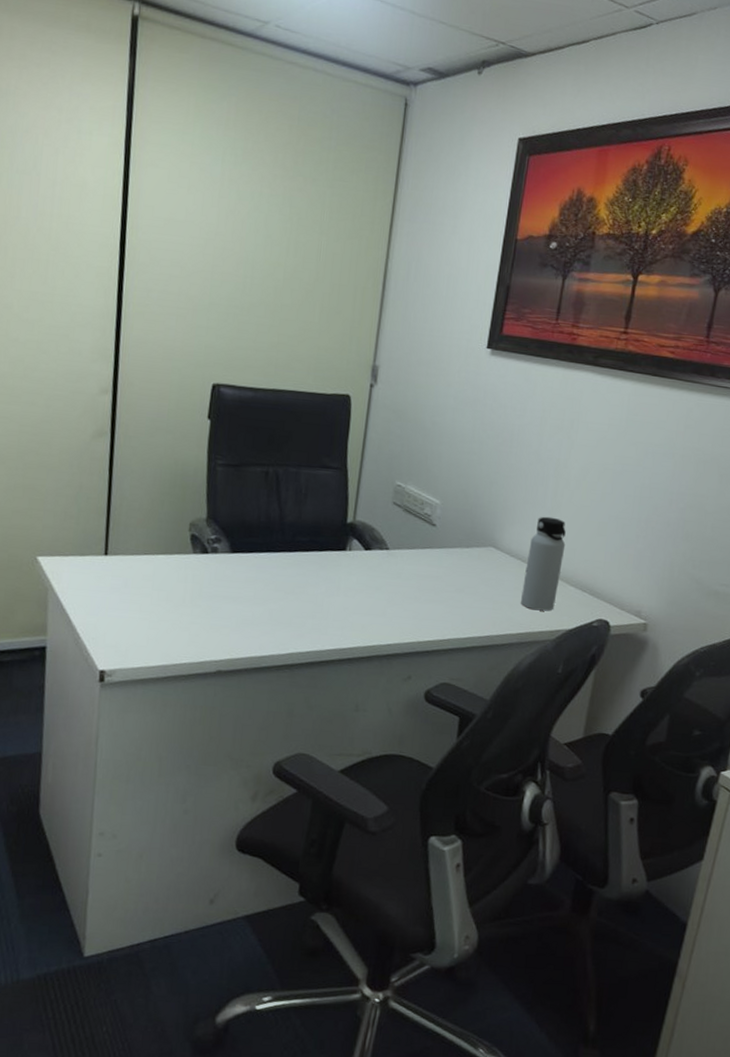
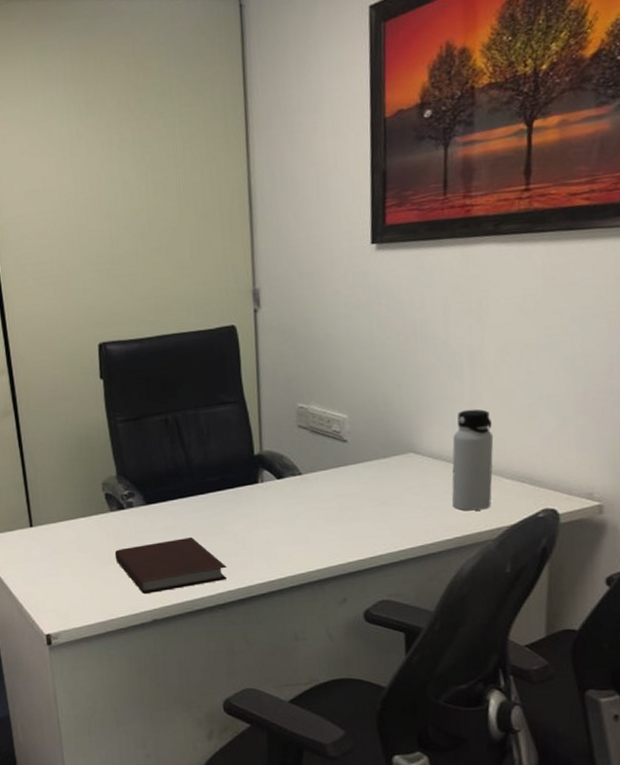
notebook: none [189,592,301,644] -> present [114,536,228,594]

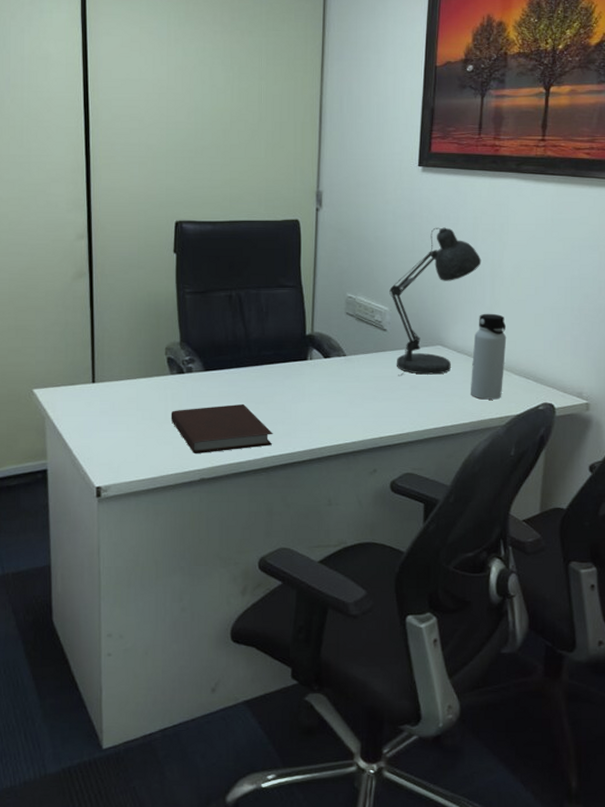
desk lamp: none [347,313,457,492] -> present [389,227,482,376]

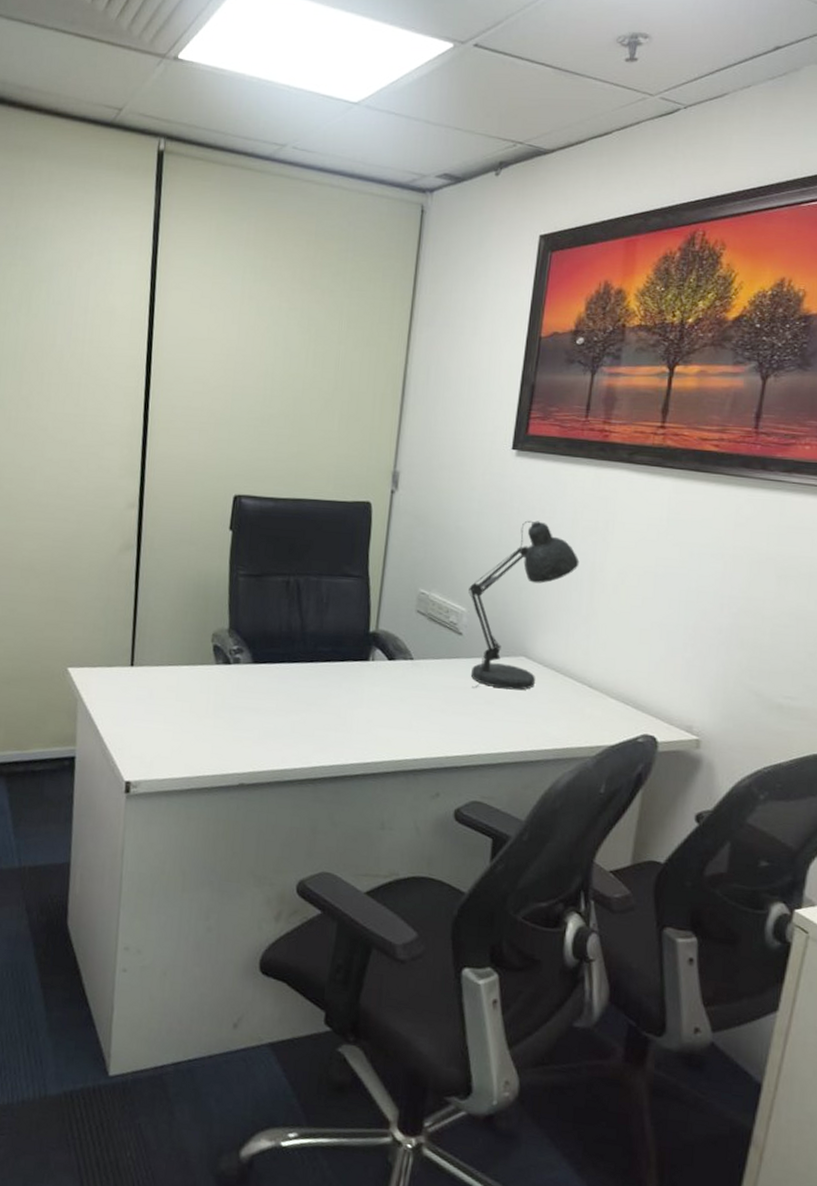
notebook: present [171,403,273,453] -> none [212,703,324,756]
water bottle: present [470,313,507,400] -> none [555,623,604,726]

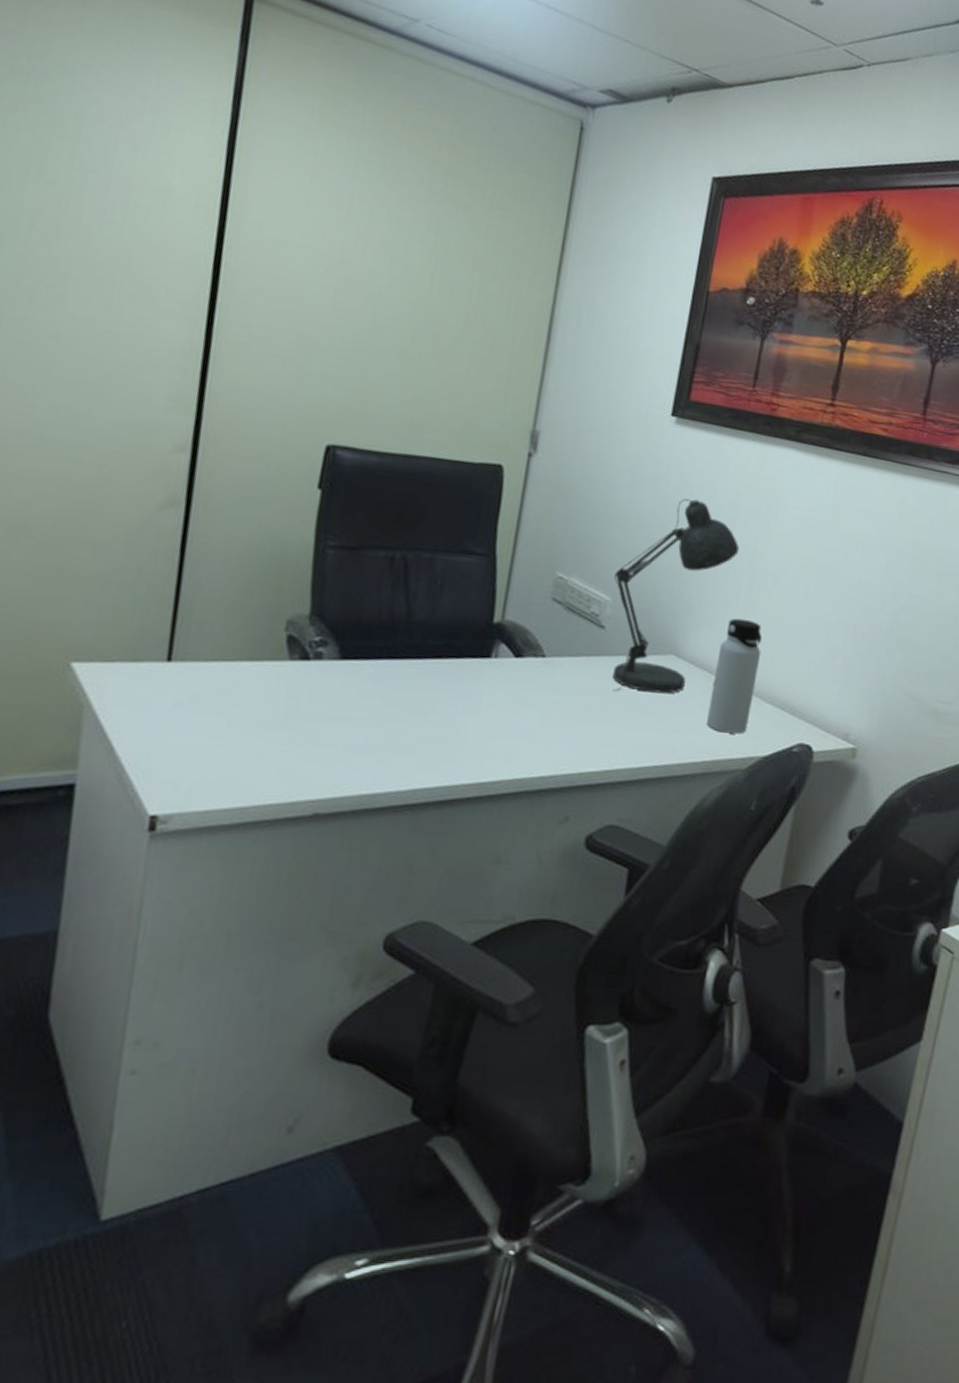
water bottle: none [555,623,604,726] -> present [706,618,762,734]

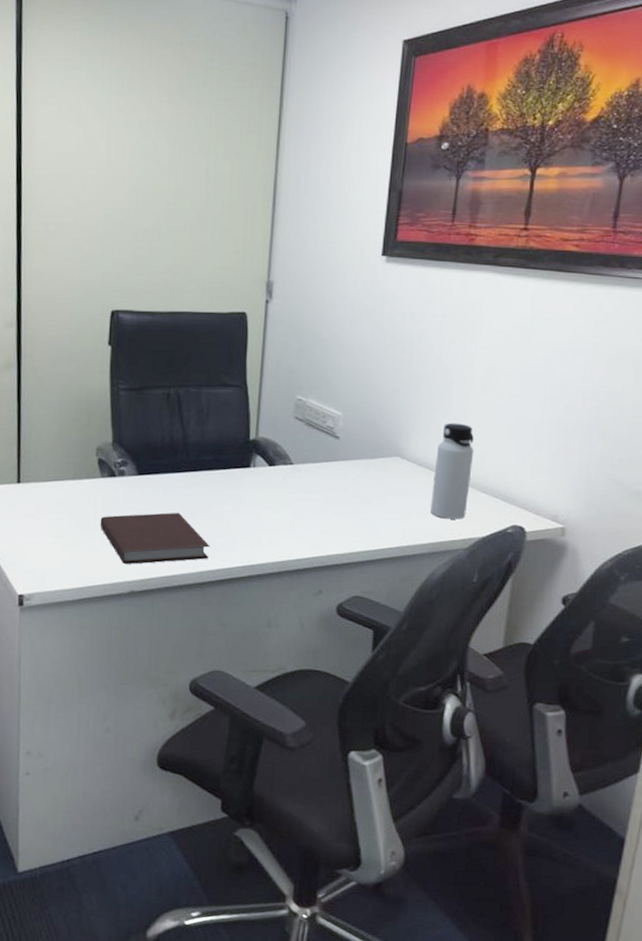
notebook: none [280,710,429,778] -> present [100,512,210,564]
desk lamp: present [613,498,740,694] -> none [344,325,449,489]

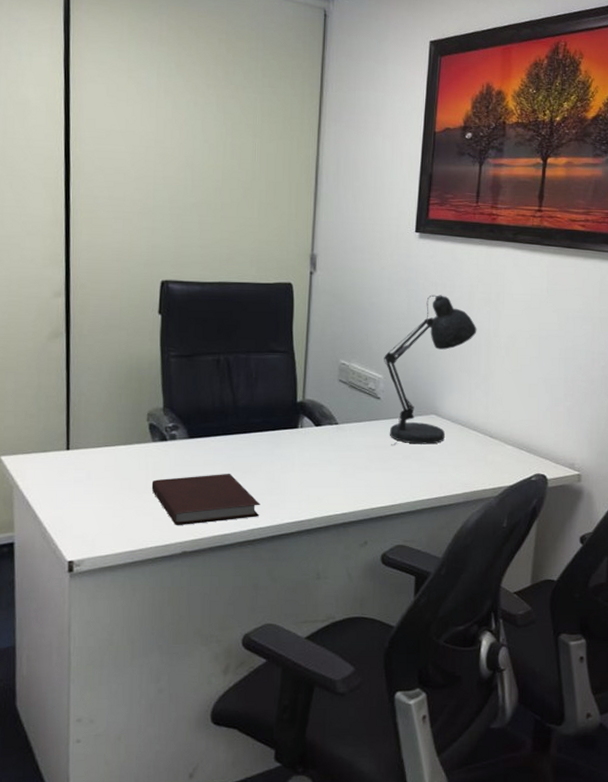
desk lamp: none [344,325,449,489] -> present [384,294,477,445]
water bottle: present [429,422,474,520] -> none [463,382,501,470]

